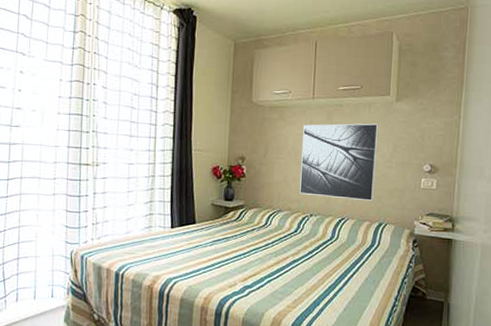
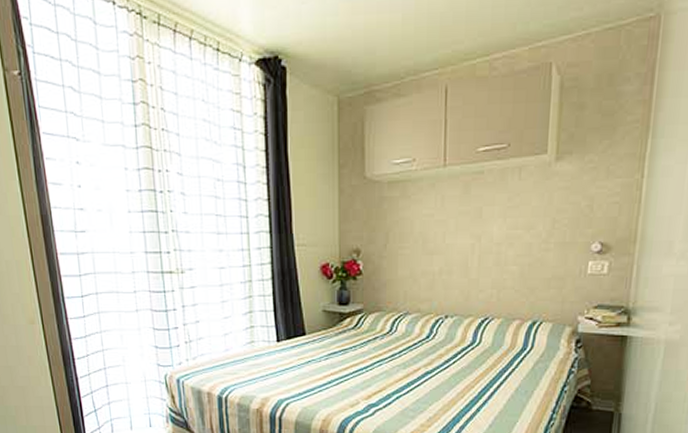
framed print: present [300,123,378,201] -> none [431,193,531,294]

